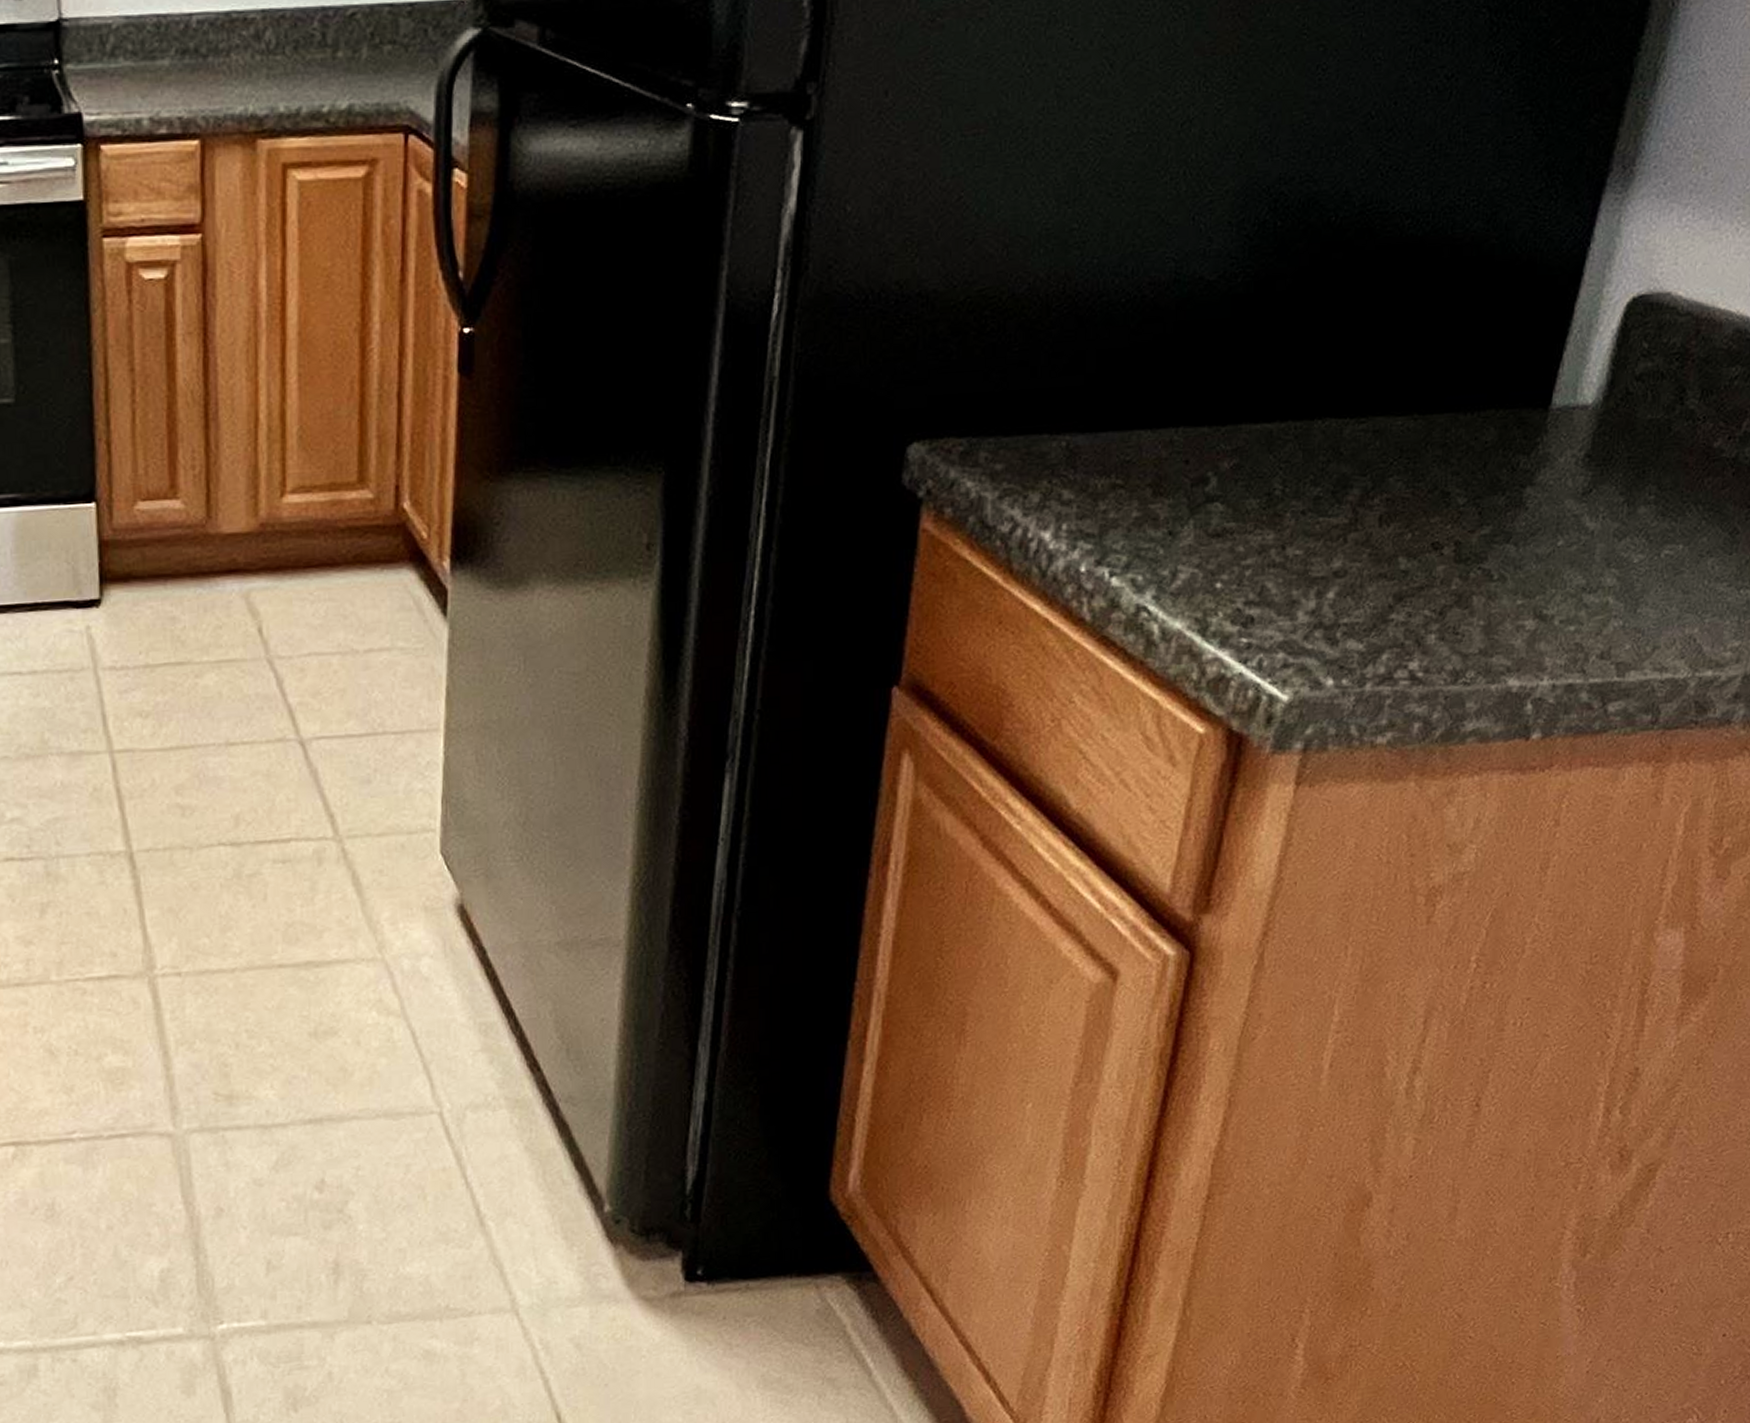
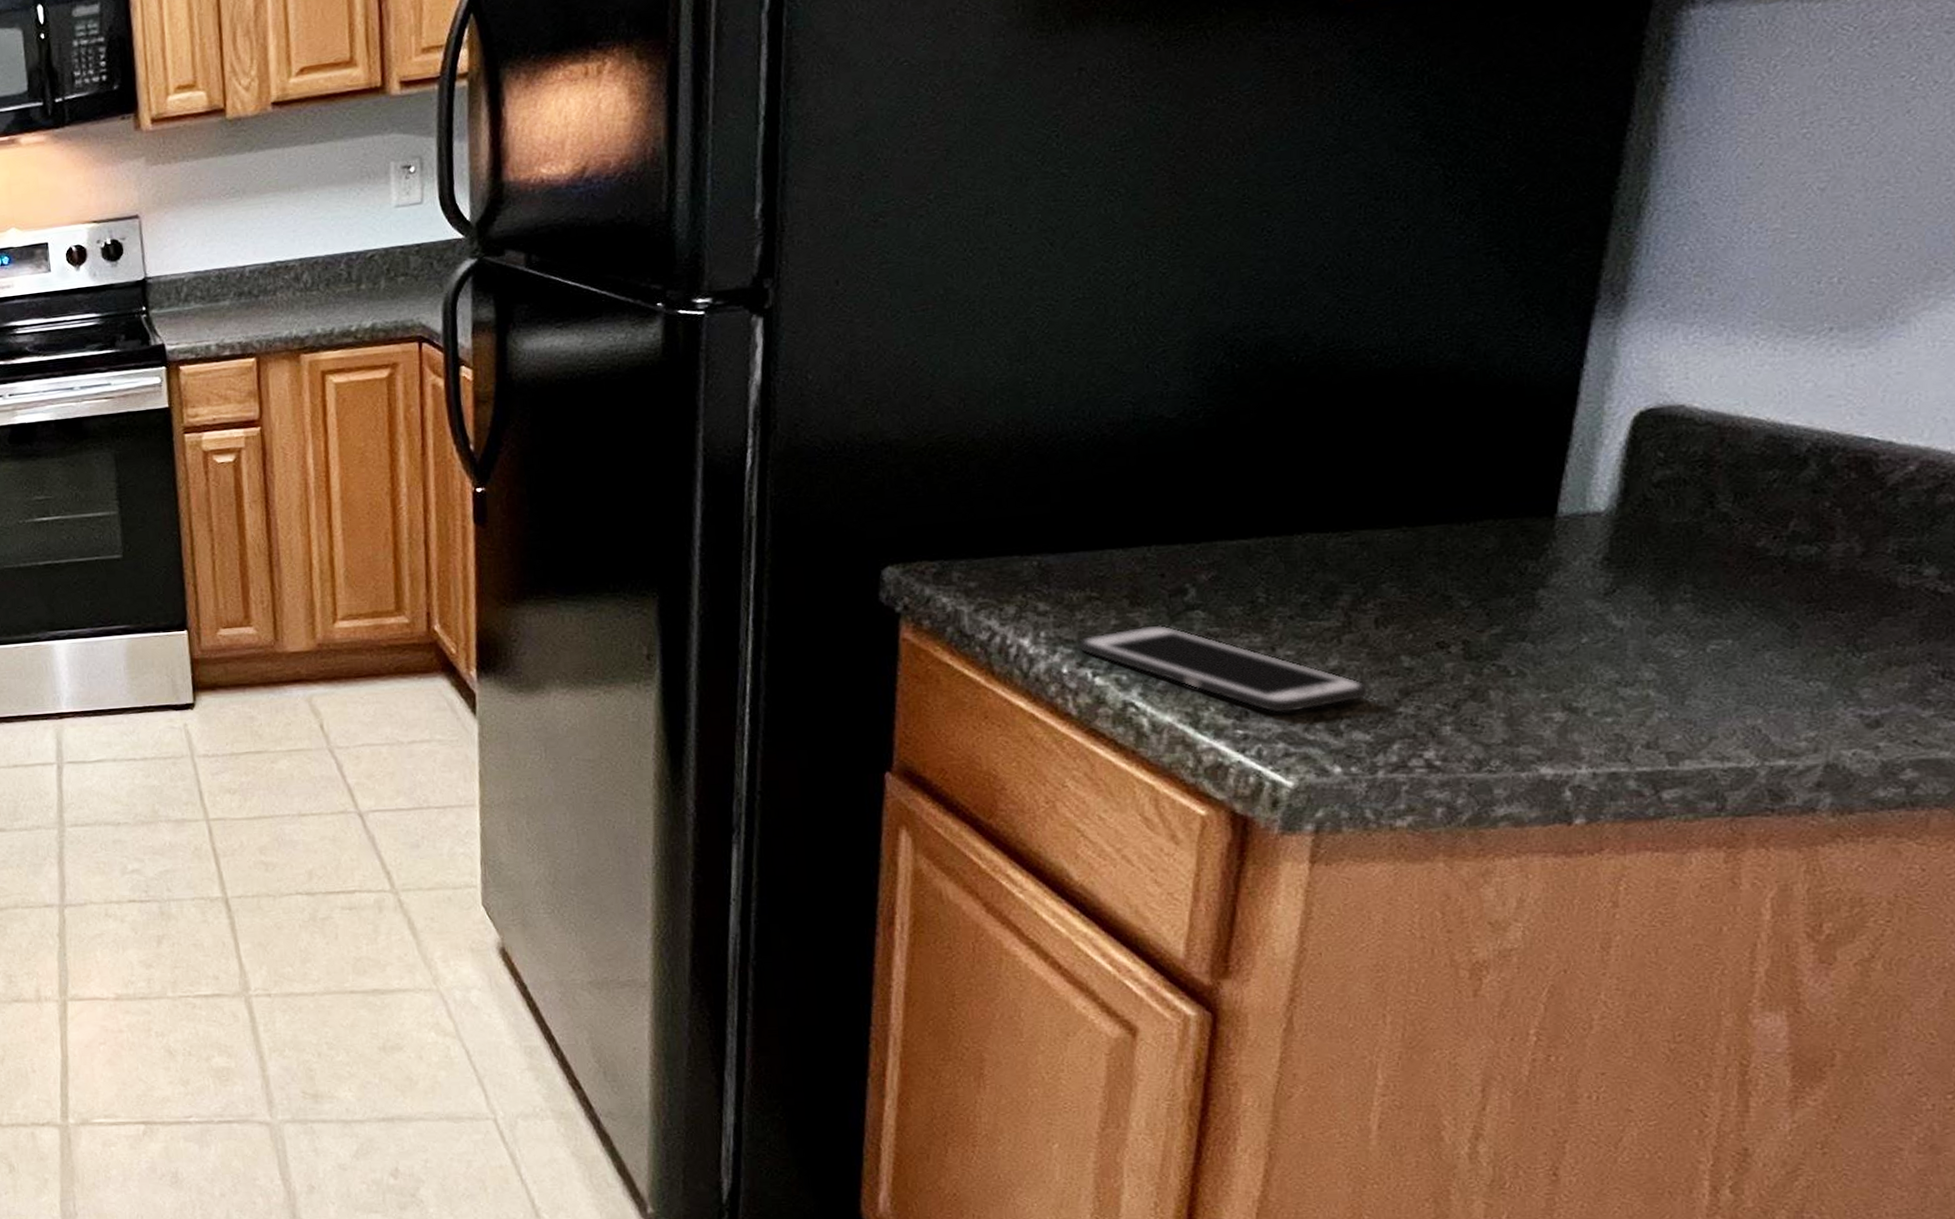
cell phone: none [1098,517,1367,620] -> present [1078,624,1369,714]

